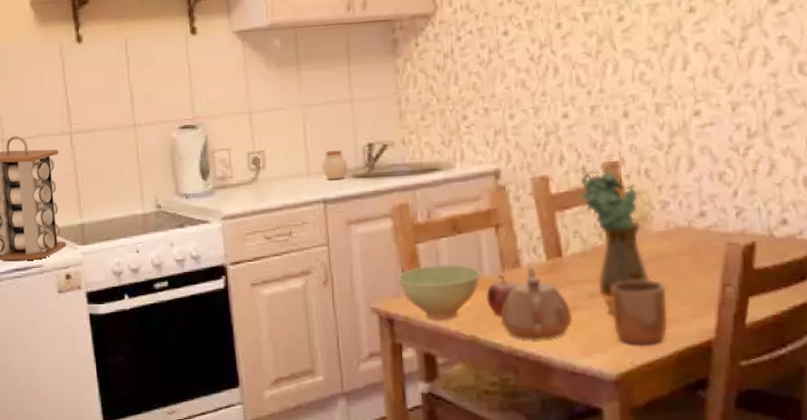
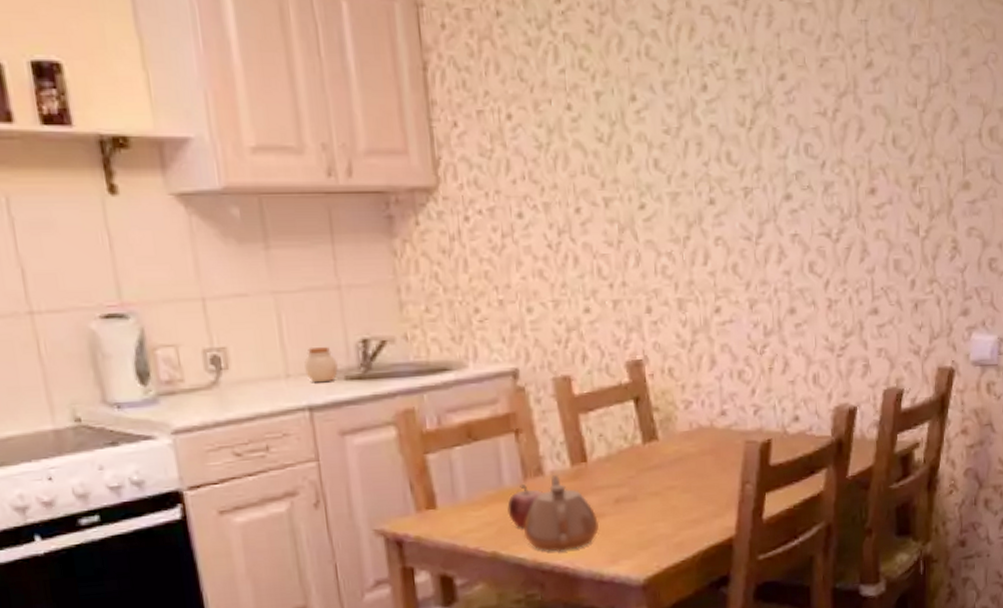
bowl: present [396,264,481,320] -> none [403,475,501,538]
vase: present [580,168,651,316] -> none [604,367,675,521]
mug: present [610,279,668,345] -> none [637,480,692,549]

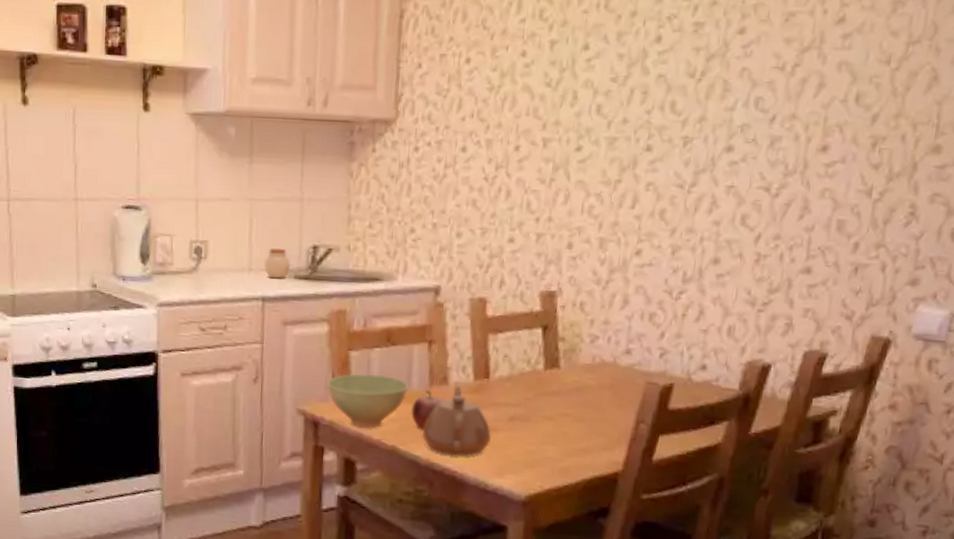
bowl: none [403,475,501,538] -> present [325,373,409,428]

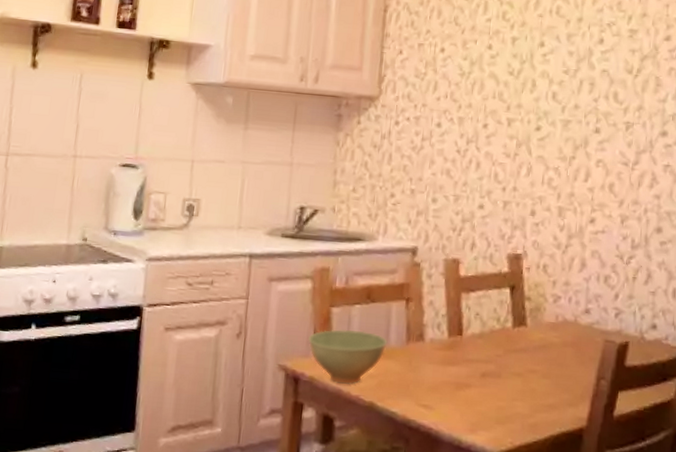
jar: present [264,248,290,279] -> none [253,208,278,237]
fruit: present [411,390,446,430] -> none [388,346,422,386]
teapot: present [422,386,491,456] -> none [398,343,465,413]

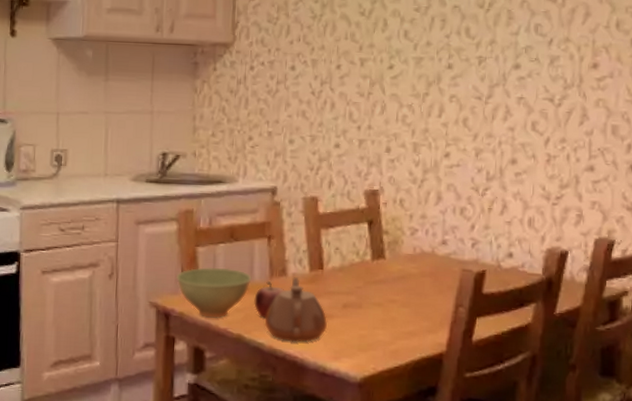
fruit: none [388,346,422,386] -> present [254,281,285,319]
teapot: none [398,343,465,413] -> present [264,277,327,342]

